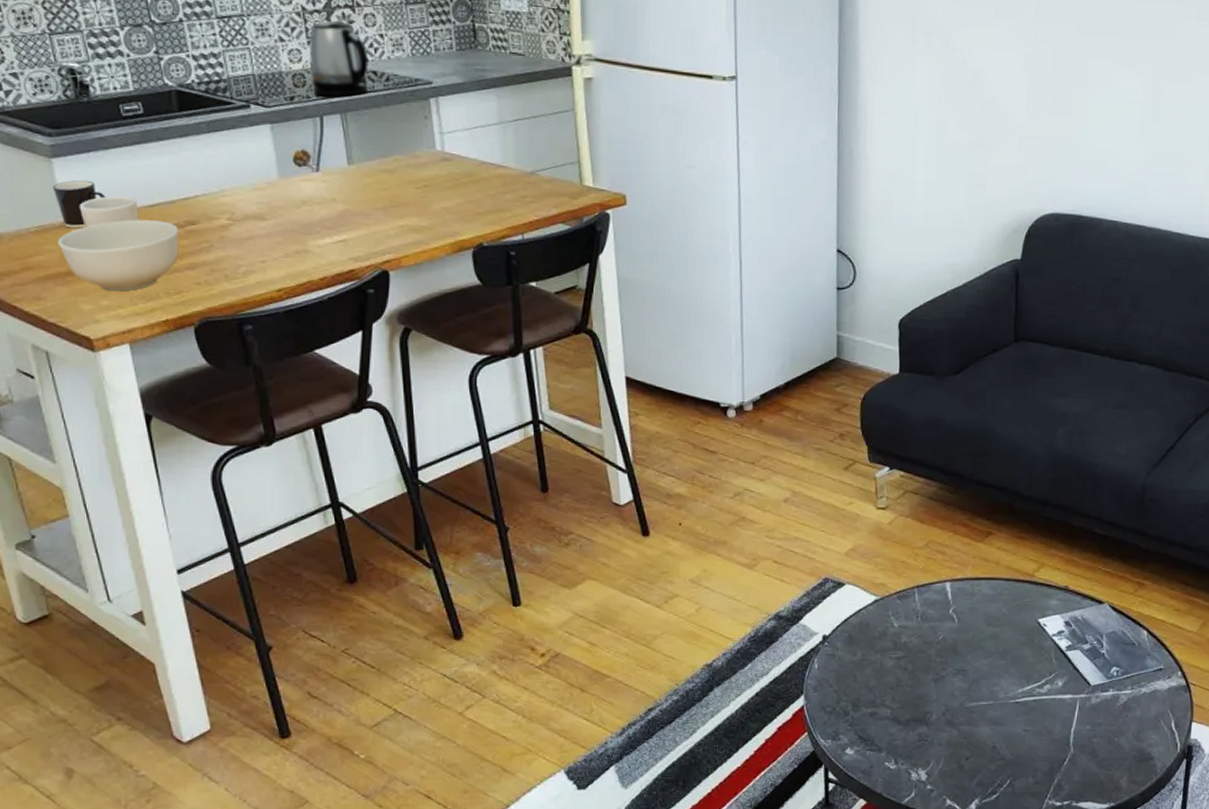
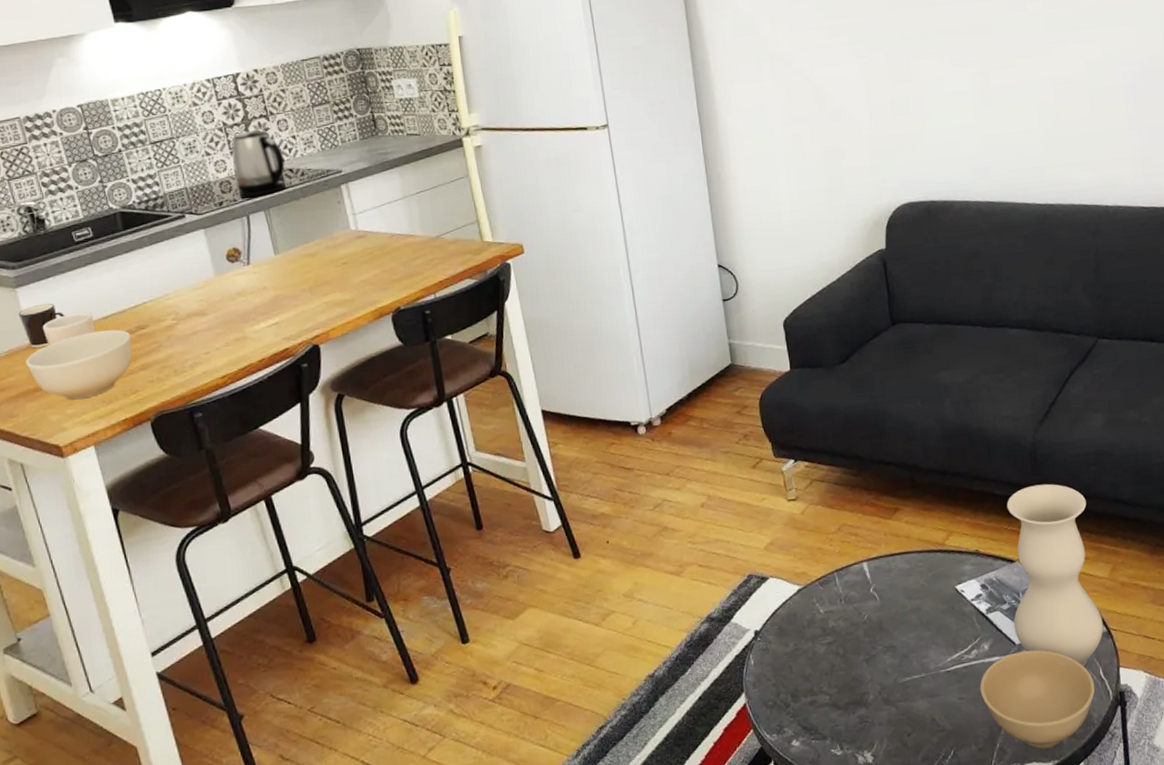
bowl: none [1046,693,1164,791] -> present [980,649,1095,750]
vase: none [1091,529,1188,717] -> present [1006,483,1104,668]

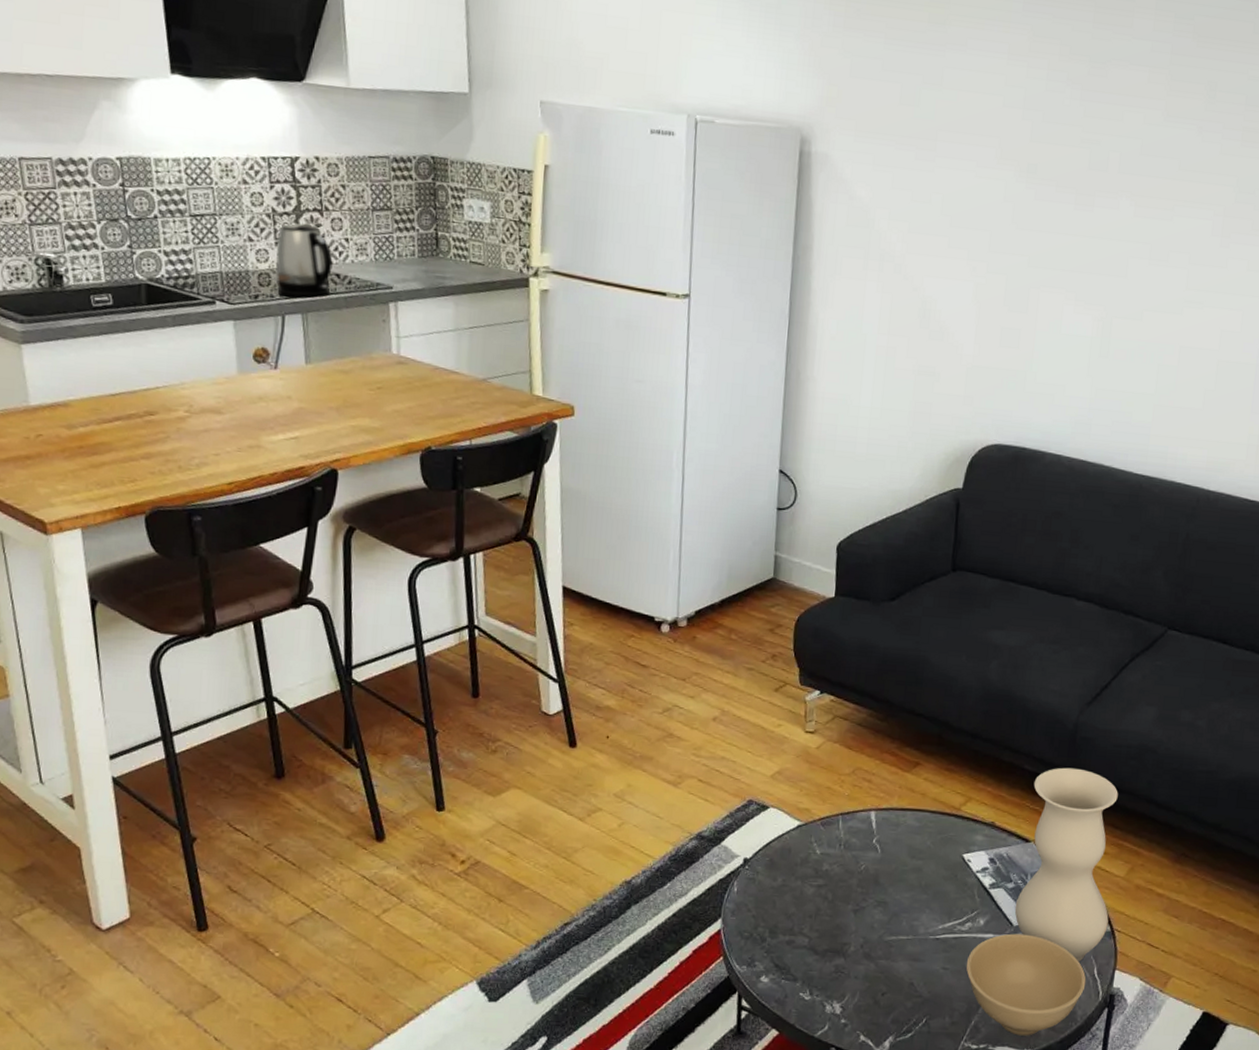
mug: present [18,303,65,349] -> none [20,366,70,414]
bowl: present [26,329,132,400] -> none [21,407,137,477]
mug: present [43,312,96,346] -> none [45,383,101,413]

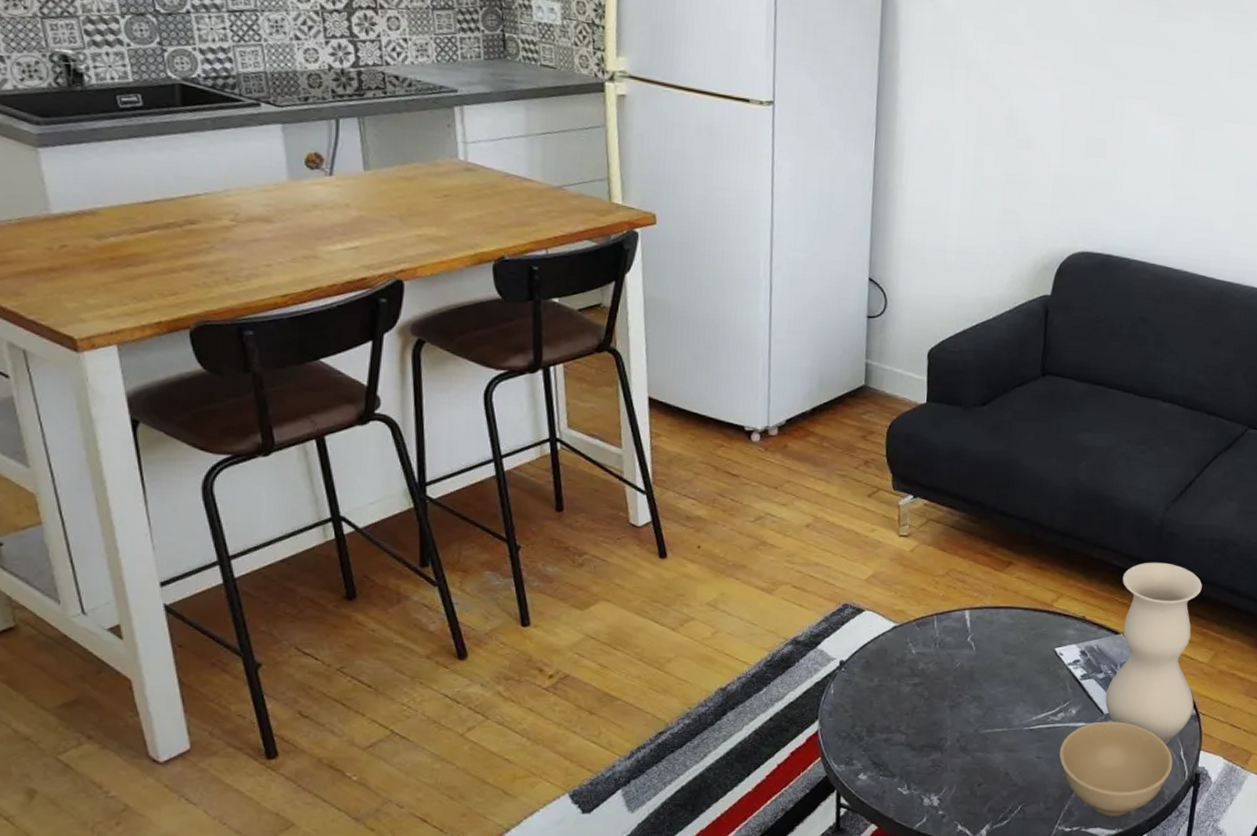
kettle: present [275,223,333,299] -> none [326,21,391,102]

